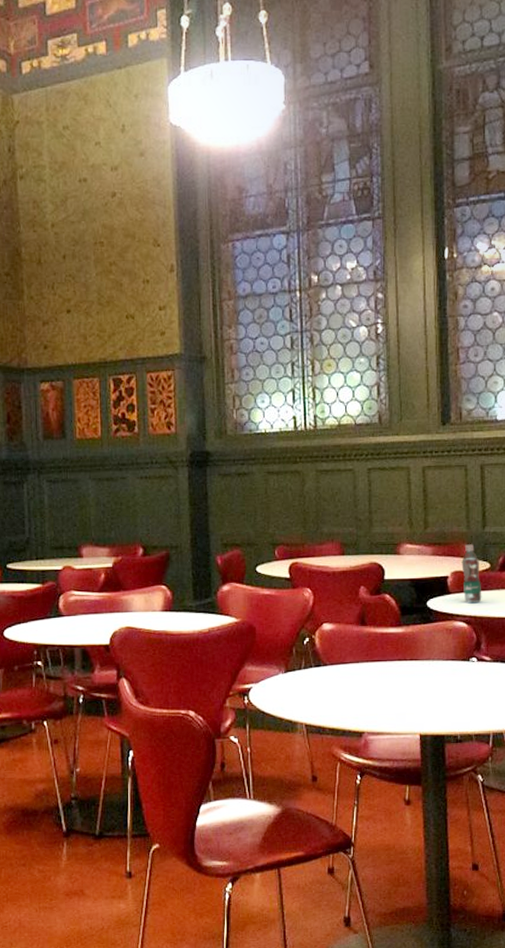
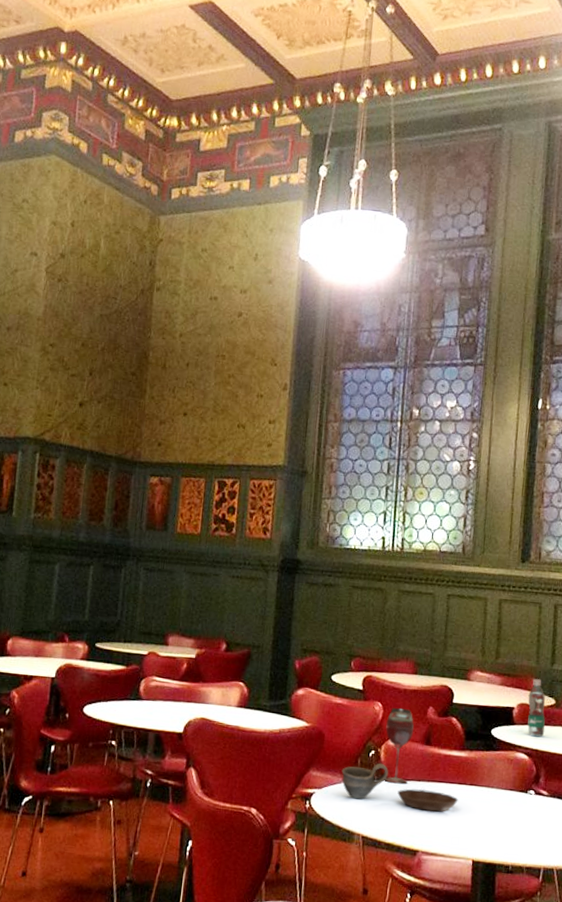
cup: none [277,649,325,689] -> present [341,763,388,800]
wineglass: none [318,592,347,668] -> present [384,708,415,785]
saucer: none [337,670,400,692] -> present [397,789,458,812]

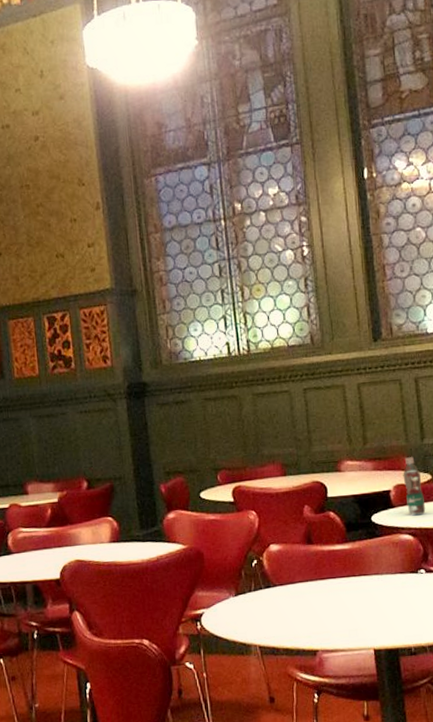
cup: present [341,763,388,800] -> none [227,571,275,612]
wineglass: present [384,708,415,785] -> none [263,512,296,589]
saucer: present [397,789,458,812] -> none [287,588,350,610]

